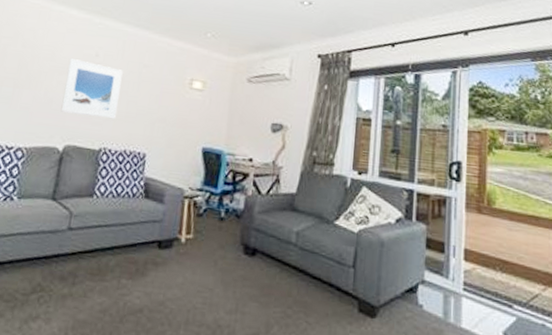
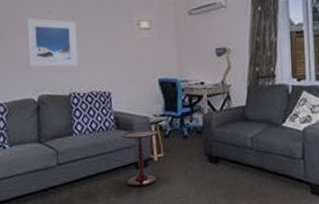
side table: none [144,202,192,271] -> present [121,130,158,187]

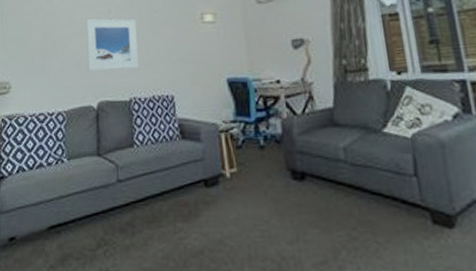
side table: present [121,130,158,187] -> none [187,139,230,210]

